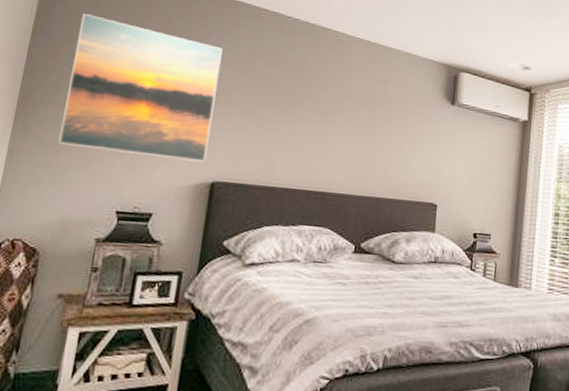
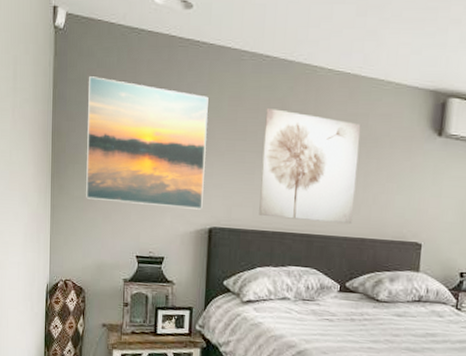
wall art: none [270,65,380,184] -> present [259,108,361,225]

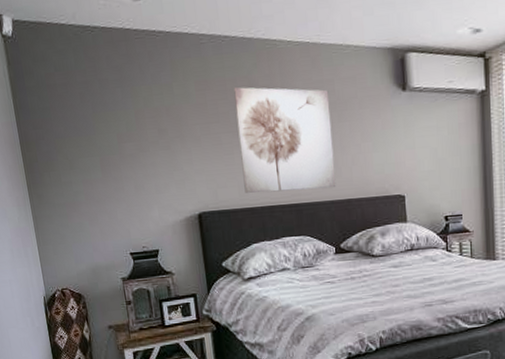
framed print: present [86,76,208,210] -> none [48,80,188,205]

